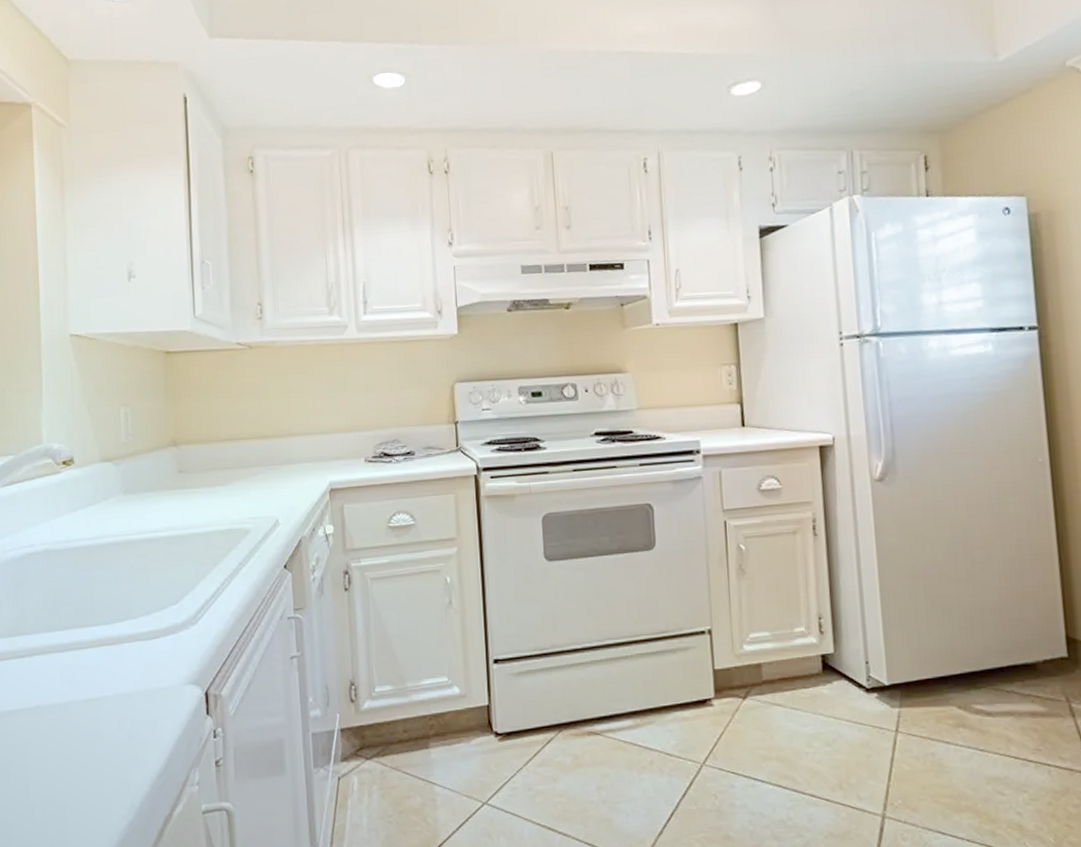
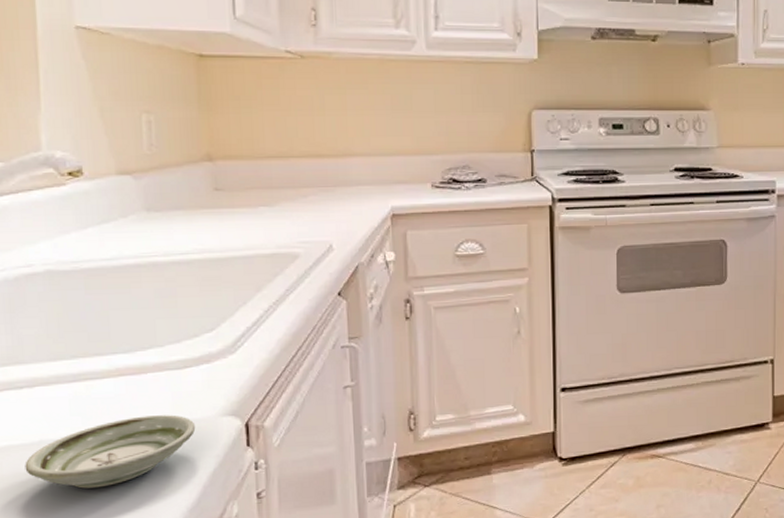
saucer: none [25,683,163,752] -> present [25,415,196,489]

